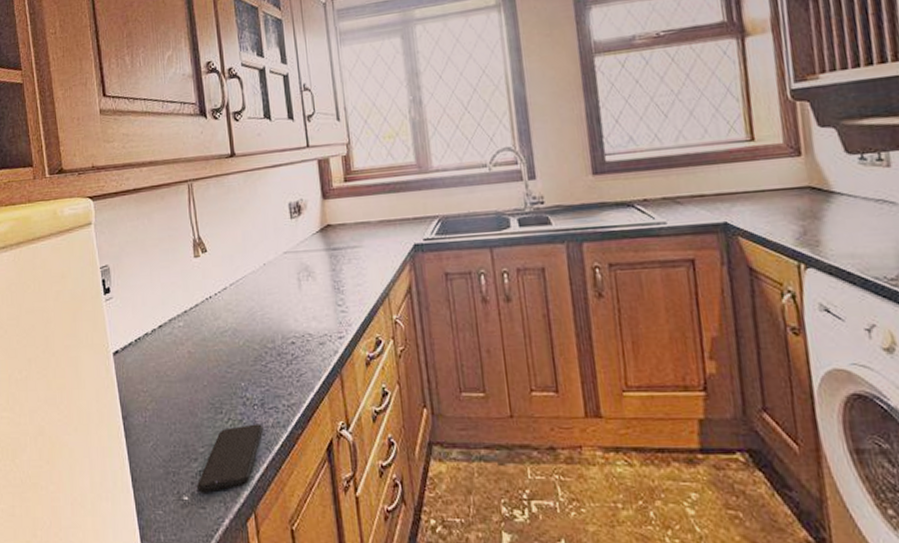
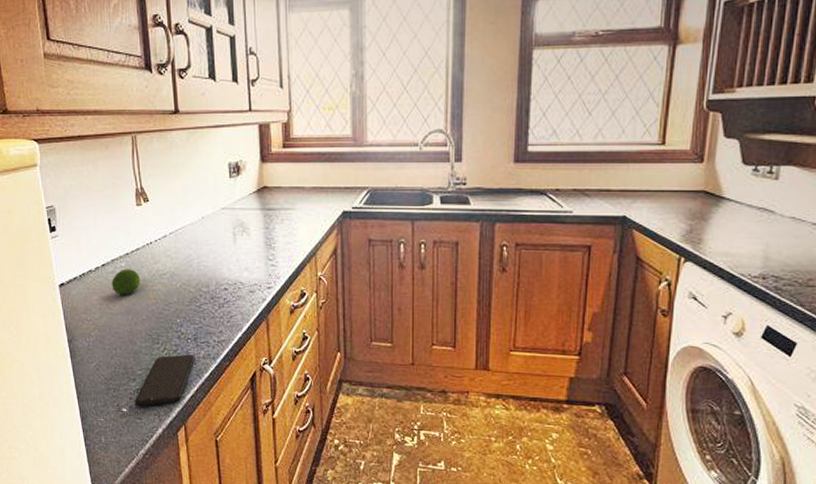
fruit: none [169,328,201,359] -> present [112,269,141,295]

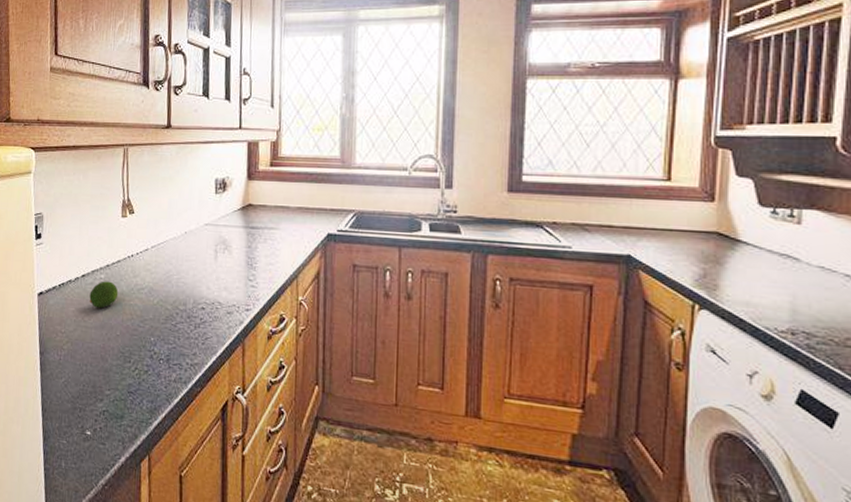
smartphone: present [134,354,195,407] -> none [99,376,166,431]

